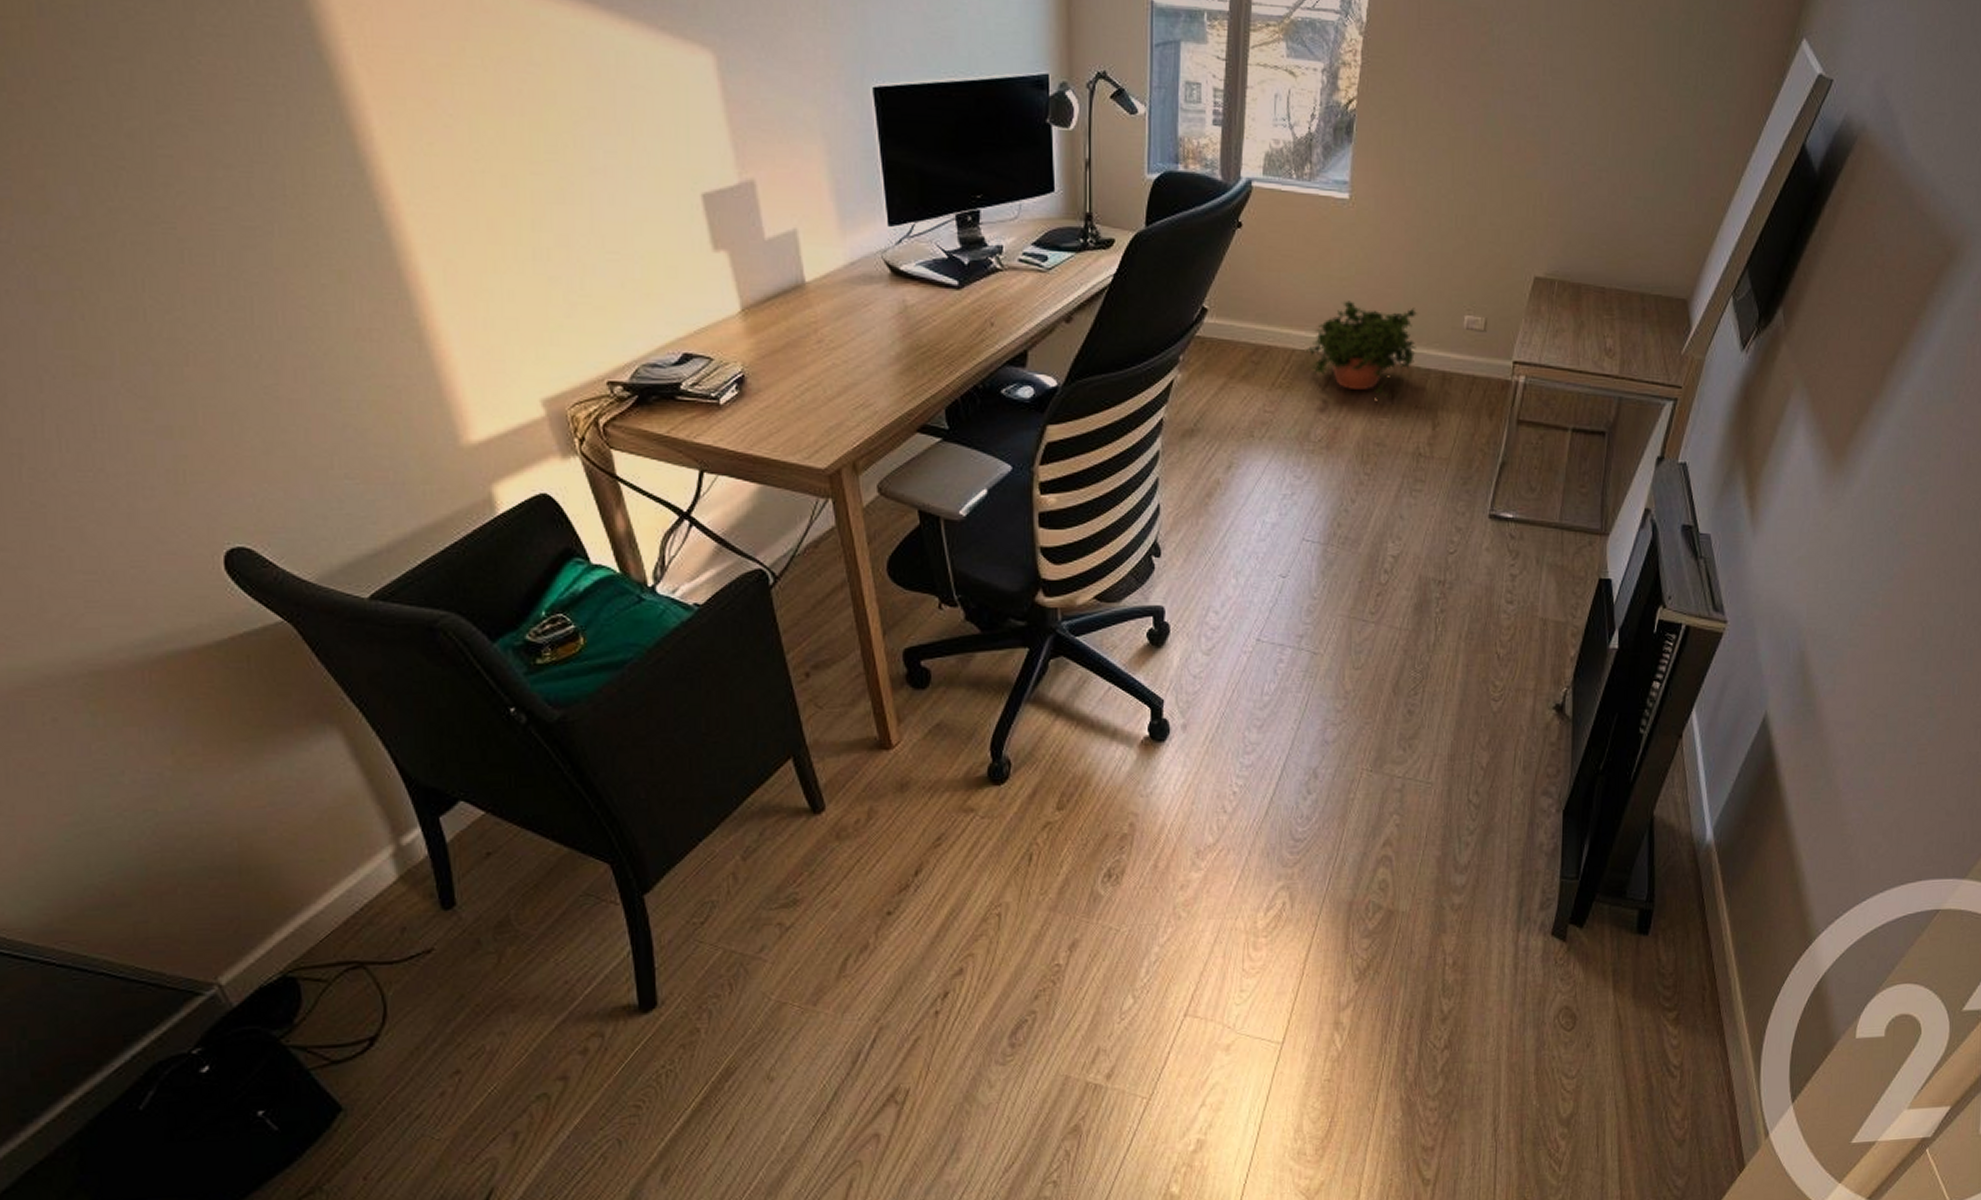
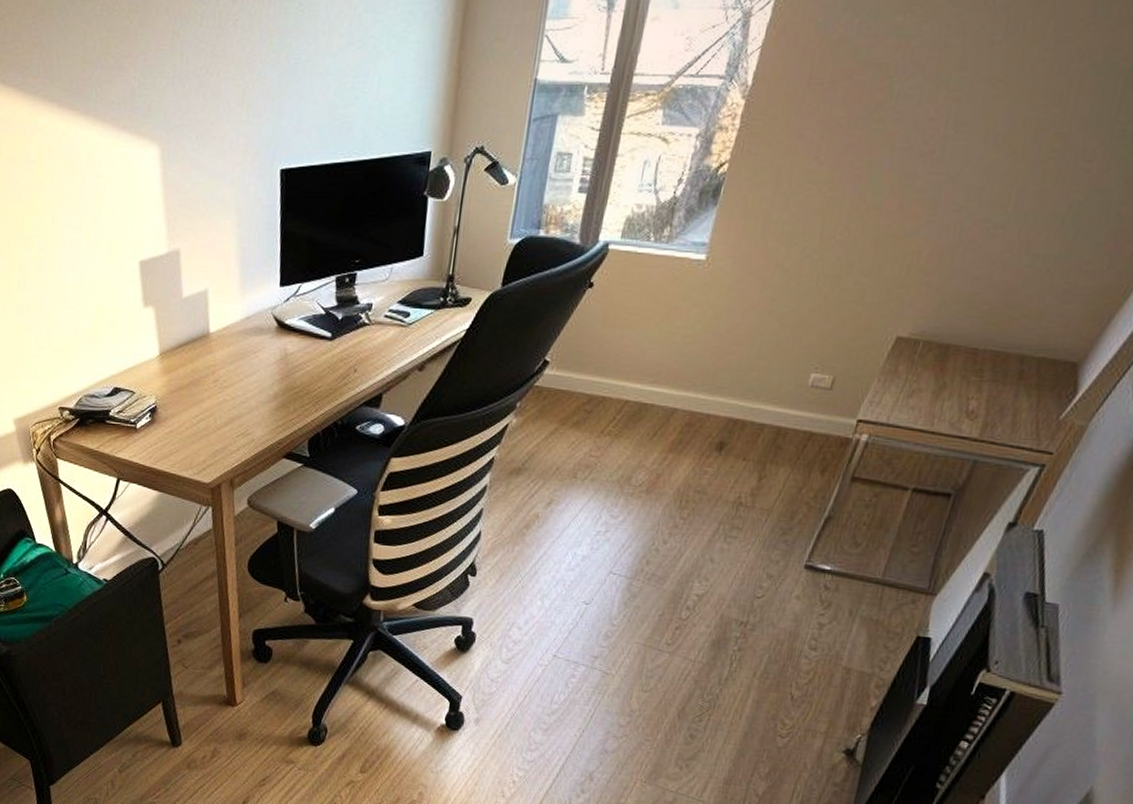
potted plant: present [1305,301,1418,399] -> none [638,357,761,450]

